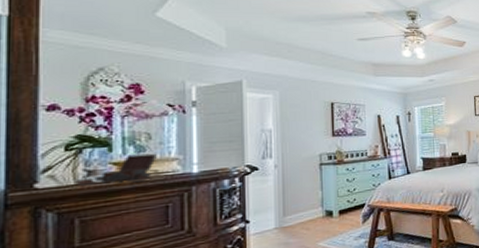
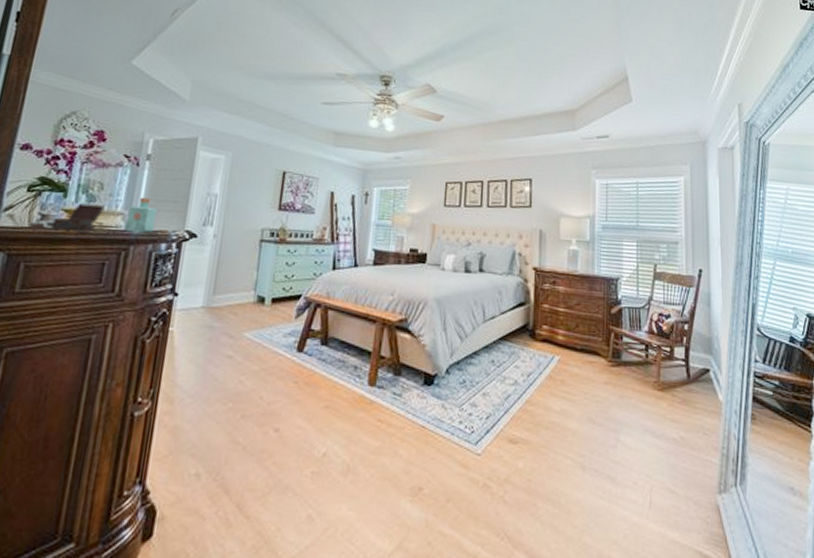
perfume: none [182,141,213,175] -> present [124,197,157,233]

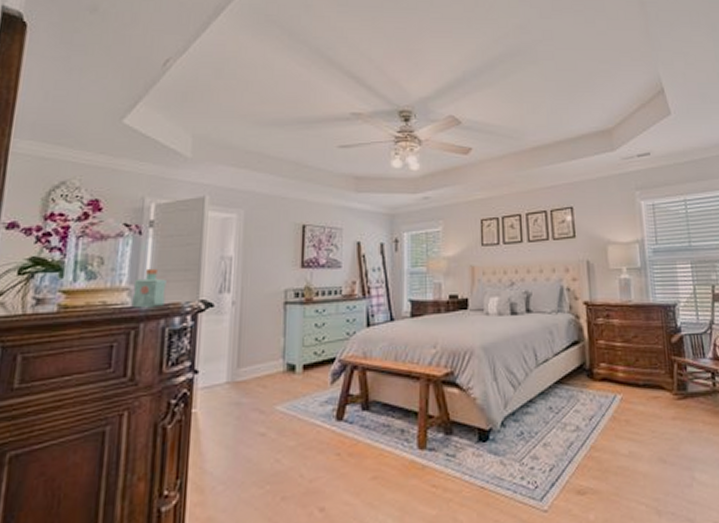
instrument case: present [29,203,105,234] -> none [23,281,107,317]

